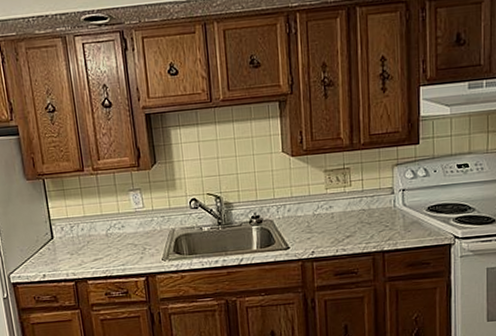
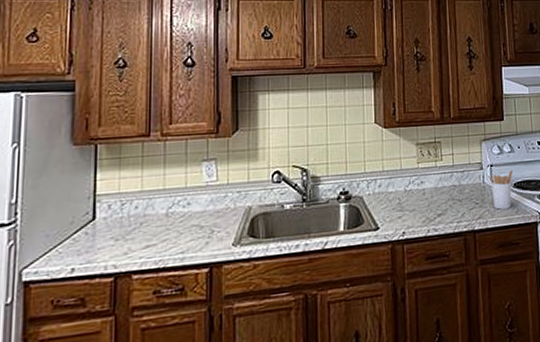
utensil holder: none [399,194,427,232] -> present [487,170,513,210]

